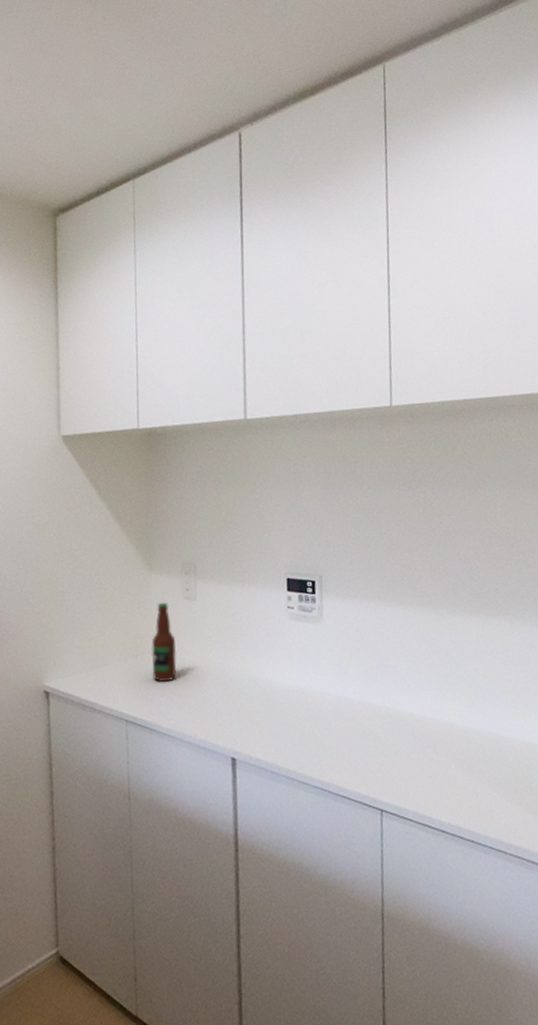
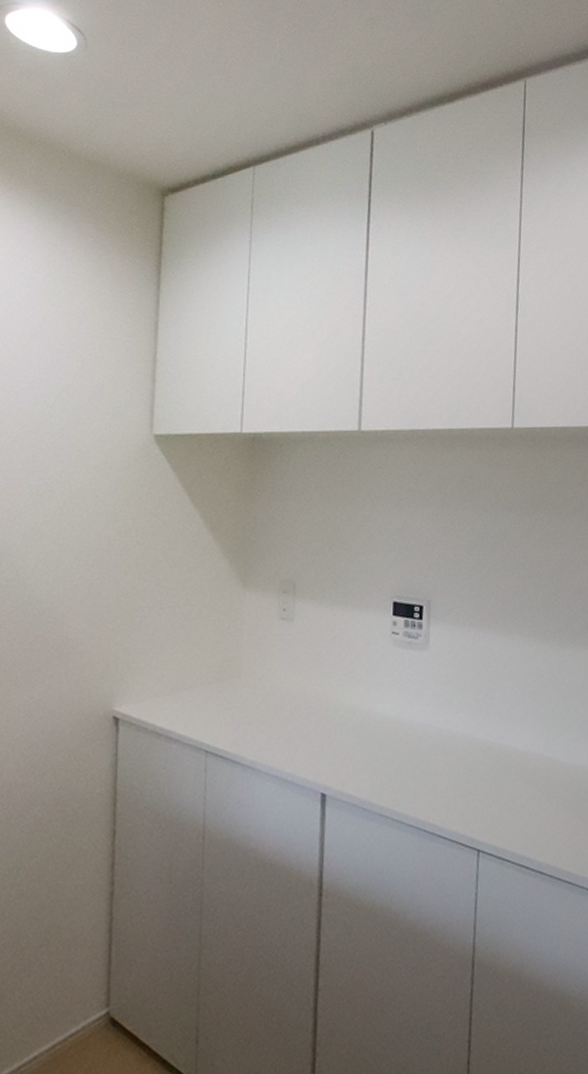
bottle: present [151,602,177,683] -> none [239,622,268,711]

